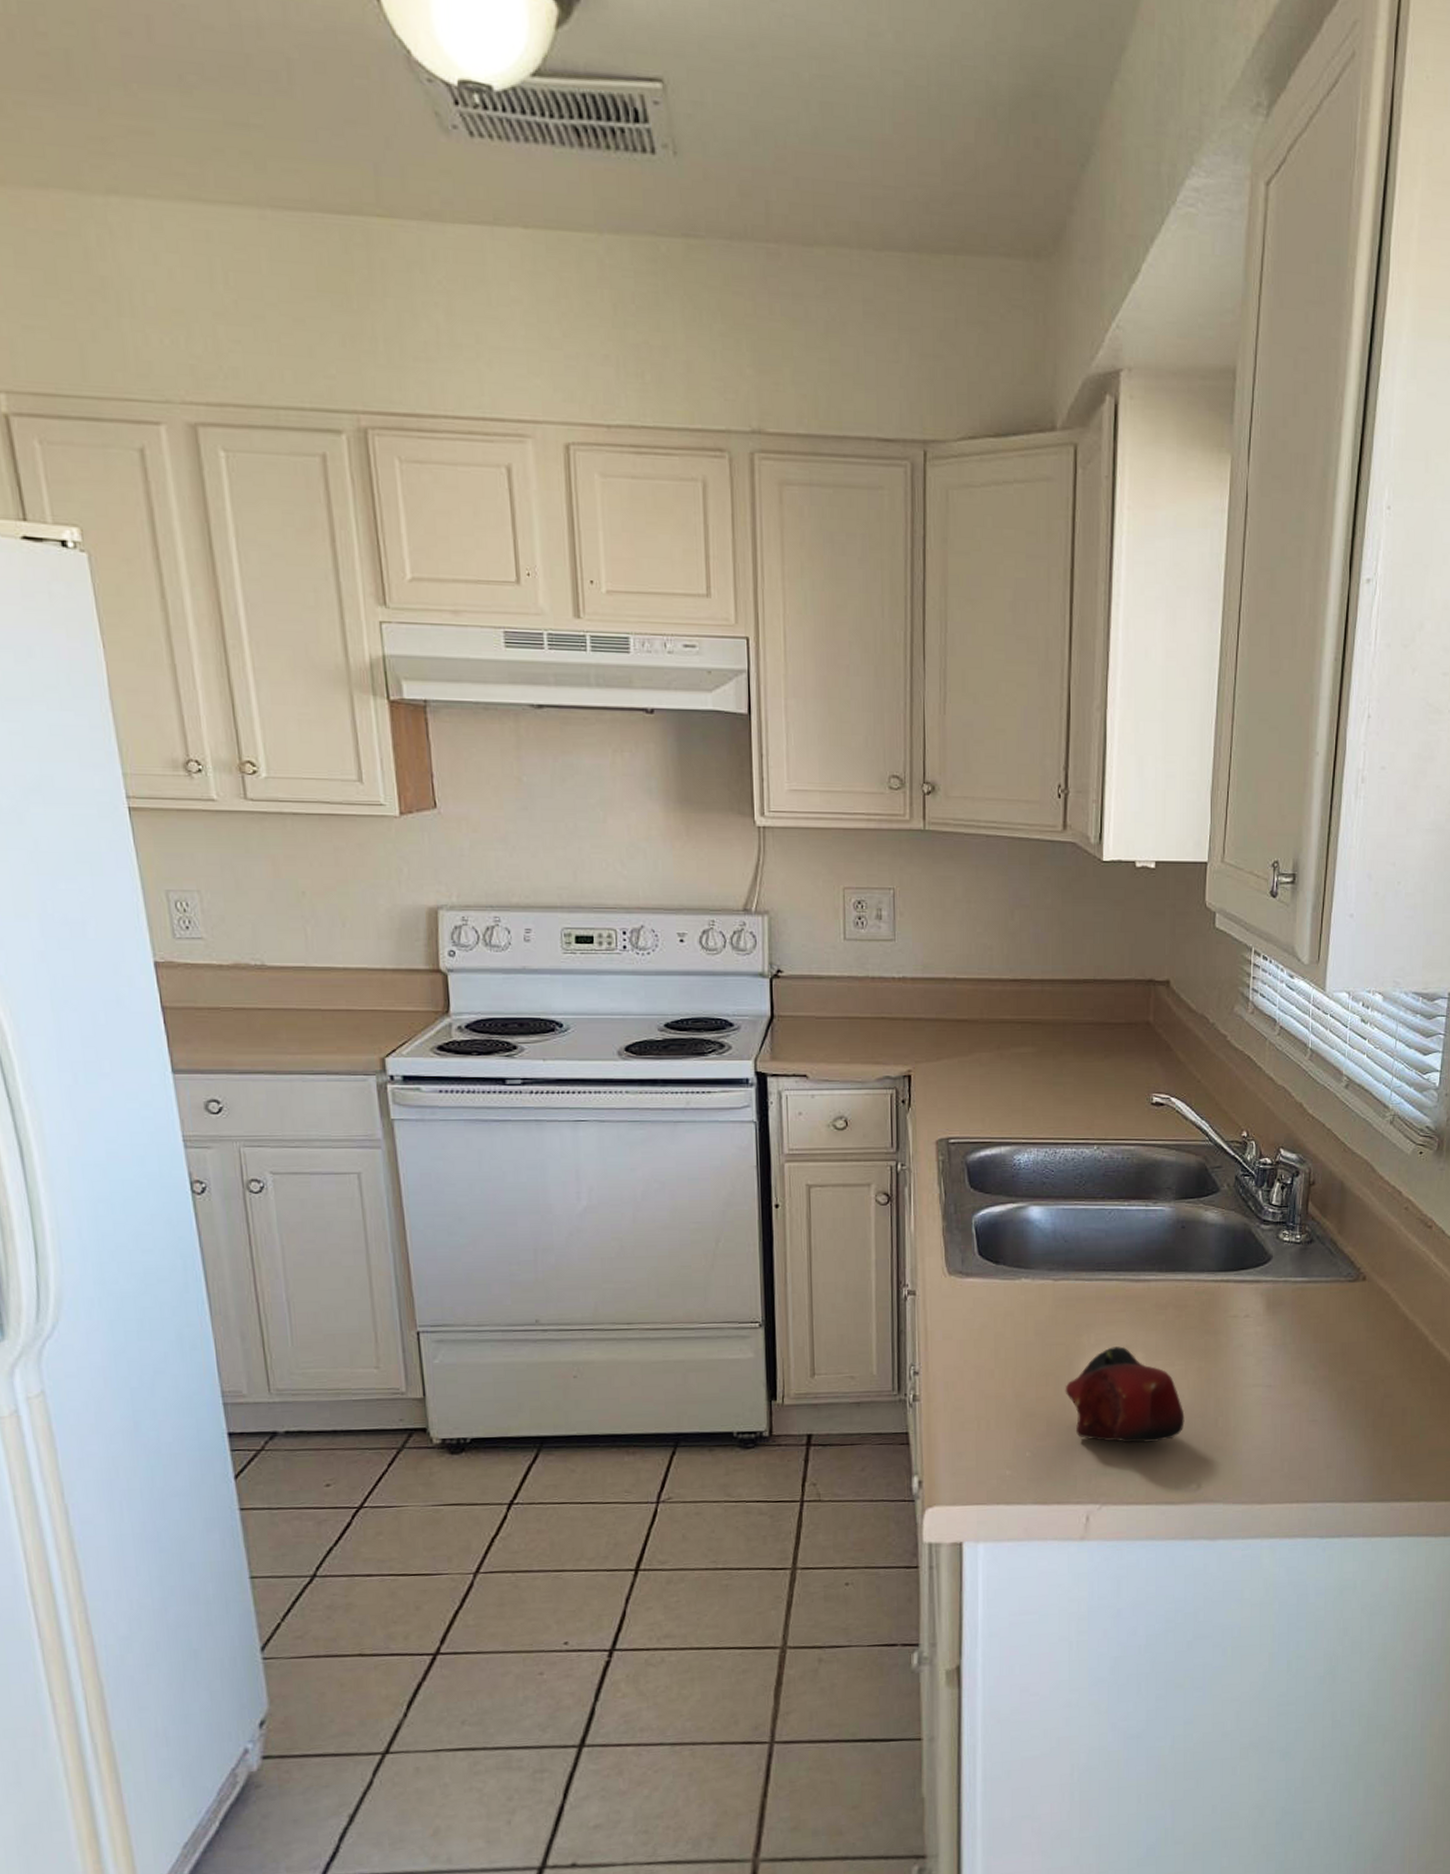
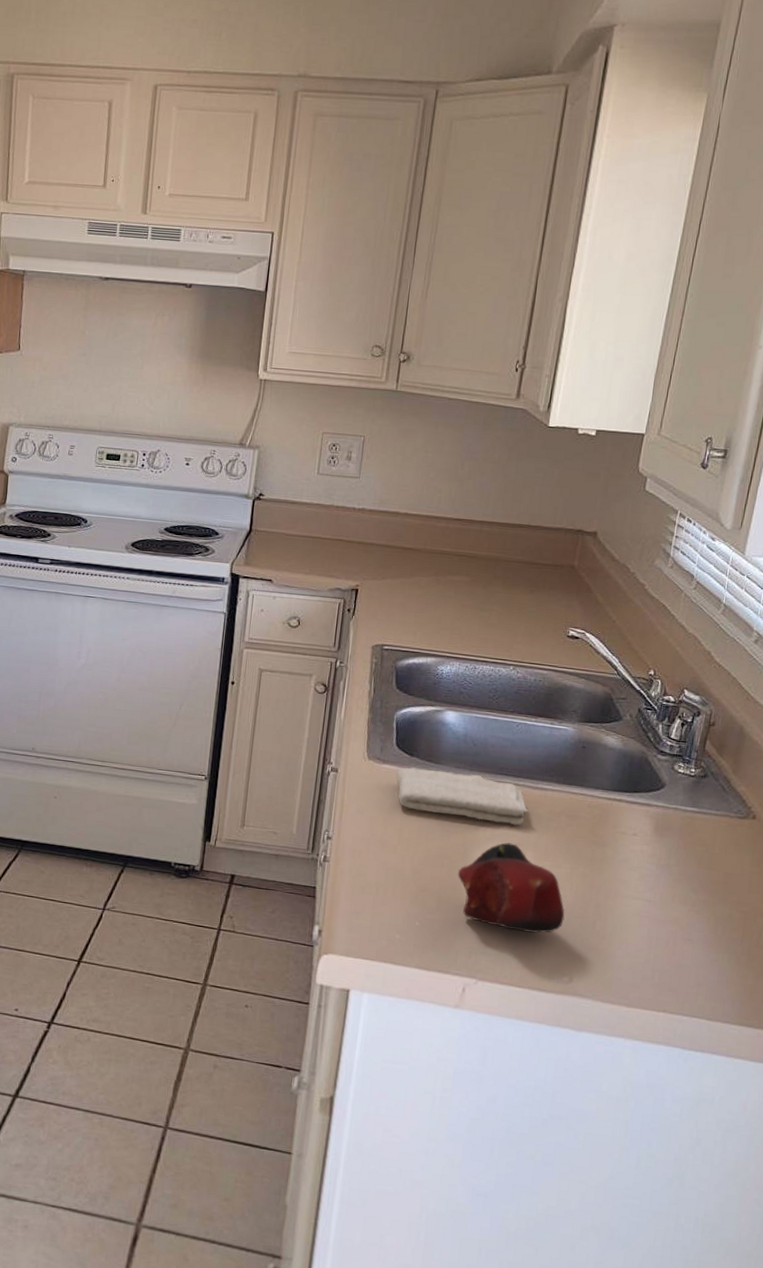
washcloth: none [983,1274,1134,1327] -> present [396,767,530,826]

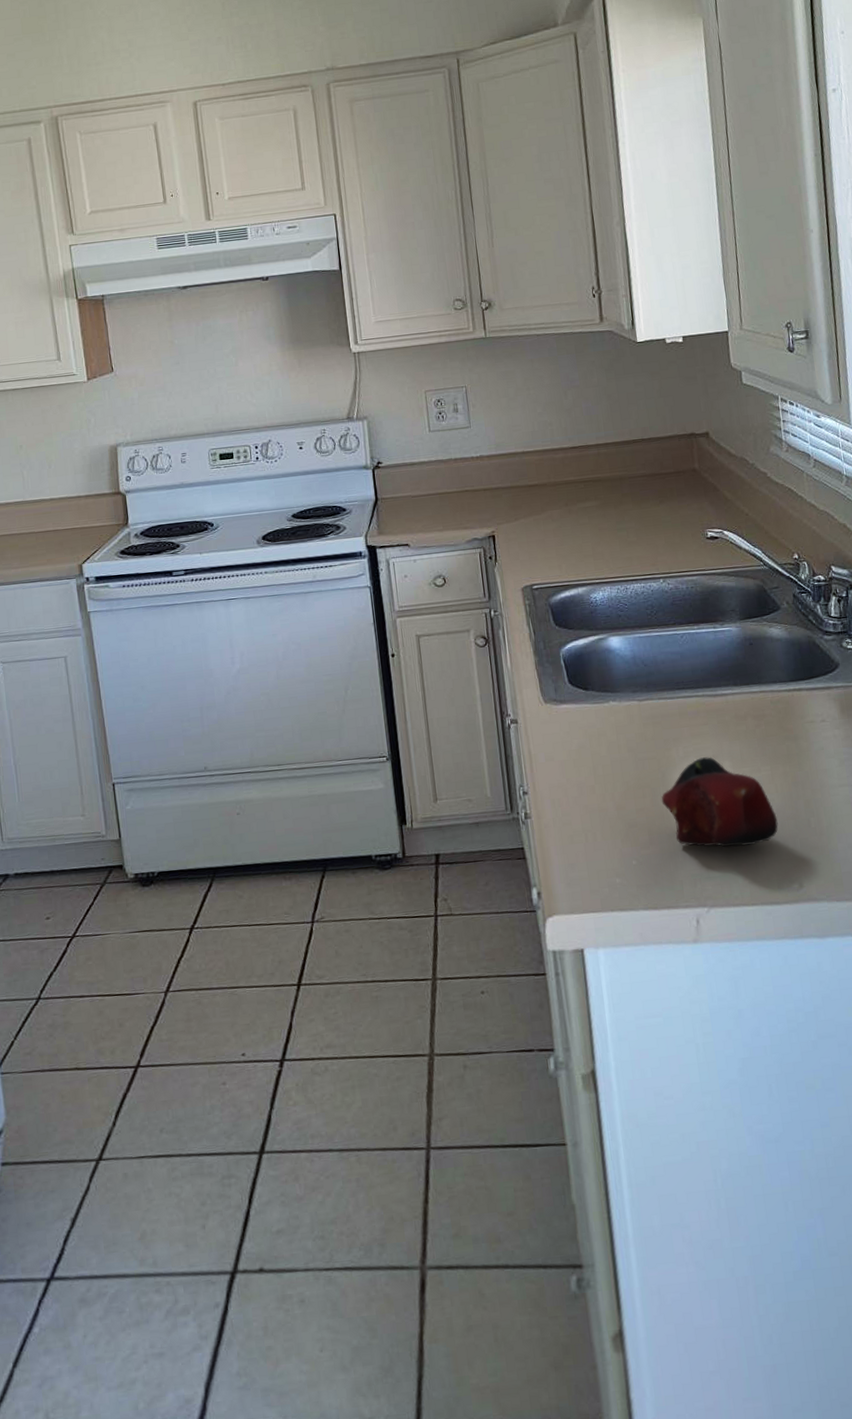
washcloth: present [396,767,530,826] -> none [576,694,716,745]

